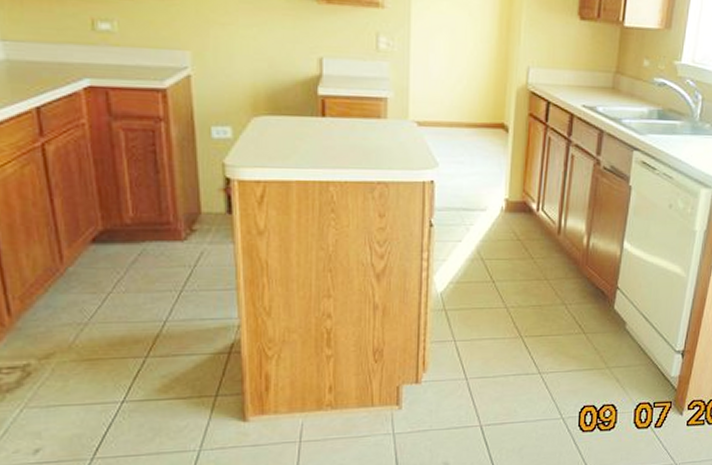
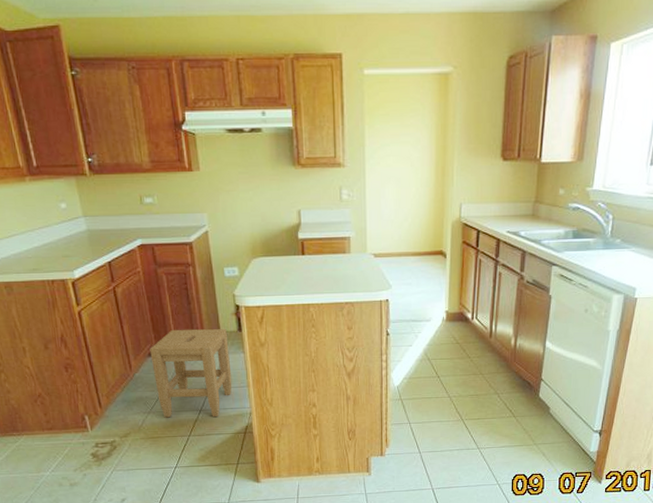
stool: none [93,207,215,332] -> present [150,329,232,418]

